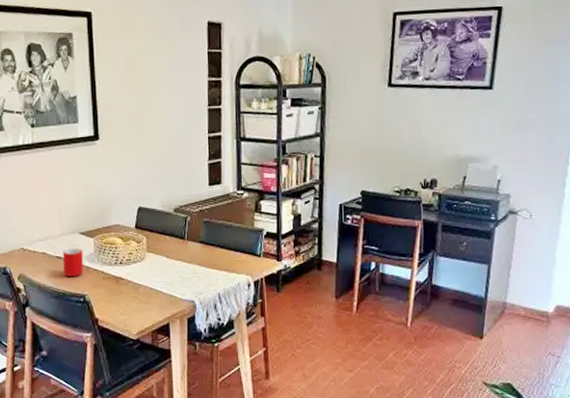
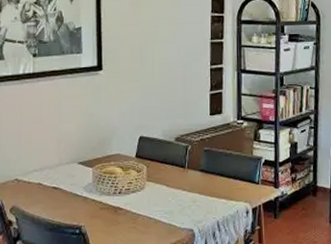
cup: present [62,248,84,276] -> none [59,178,81,208]

